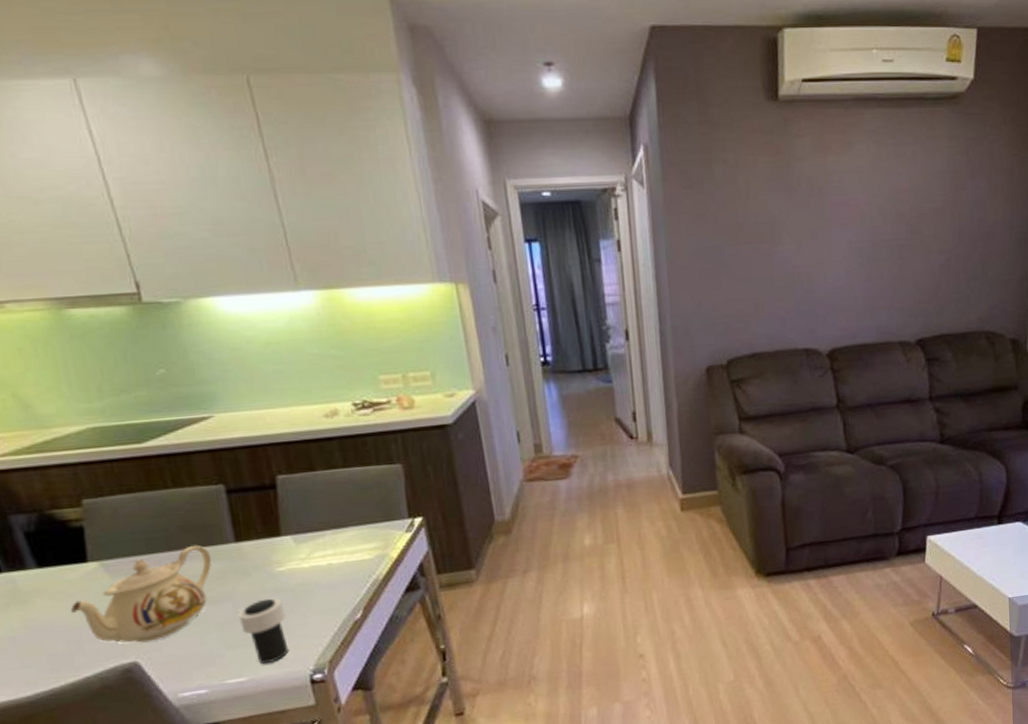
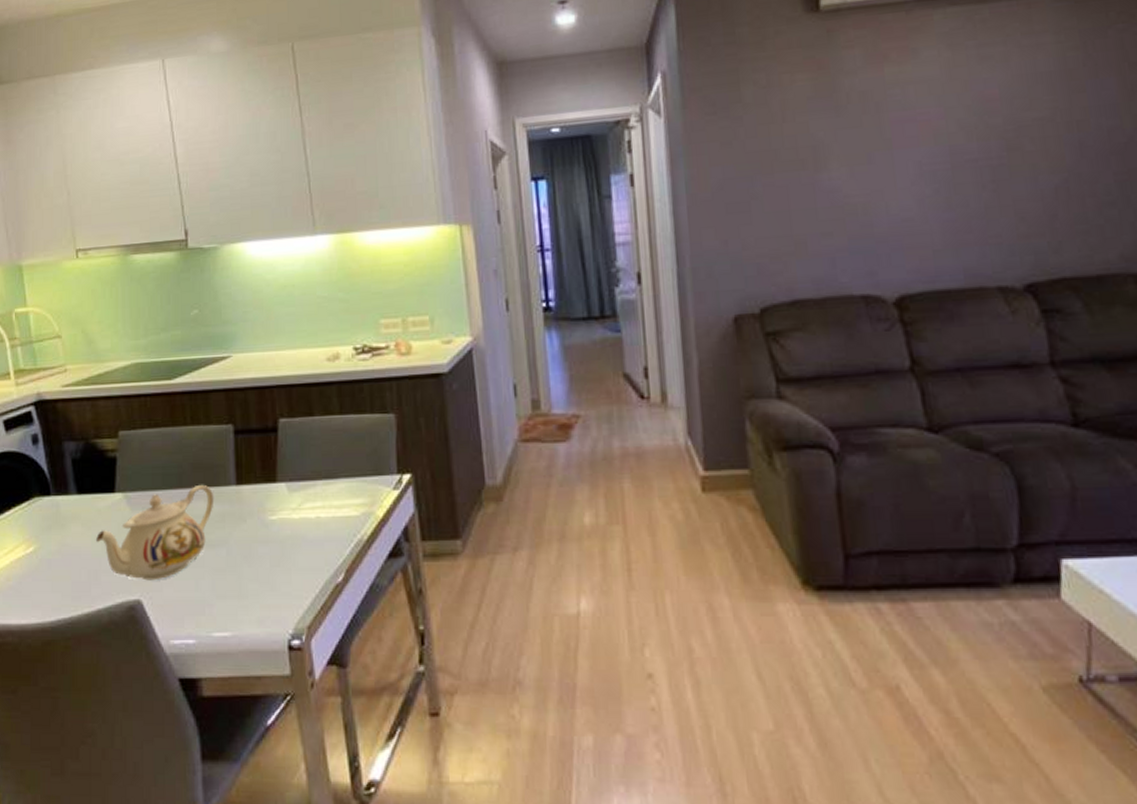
cup: present [238,598,289,664] -> none [230,548,272,621]

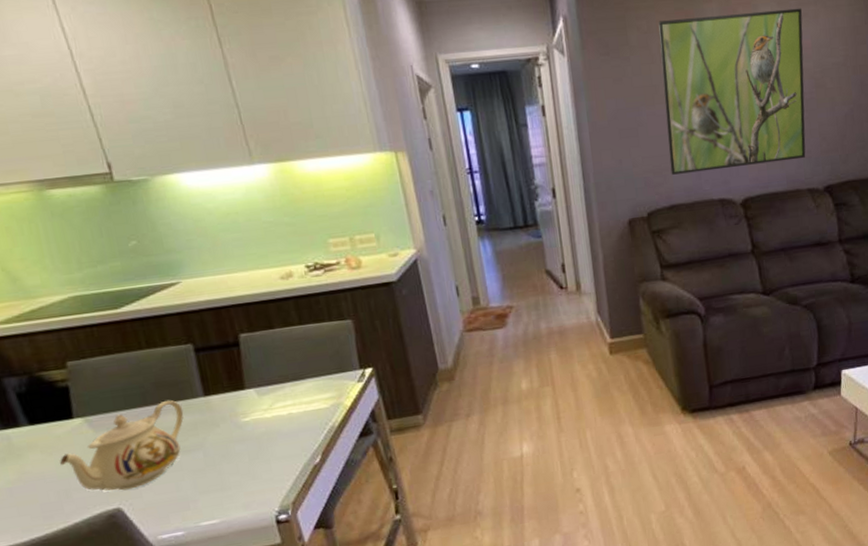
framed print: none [781,49,994,261] -> present [658,8,806,175]

